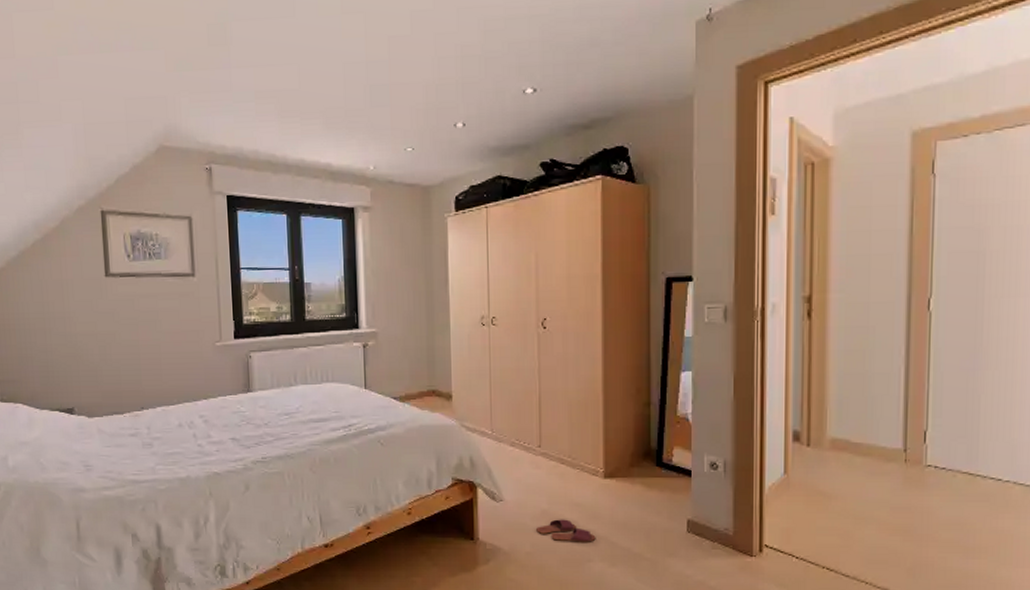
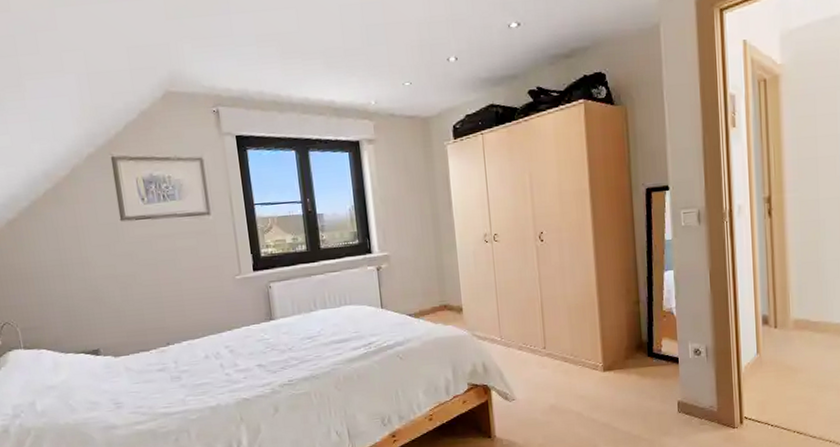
slippers: present [536,519,596,542] -> none [547,411,600,431]

